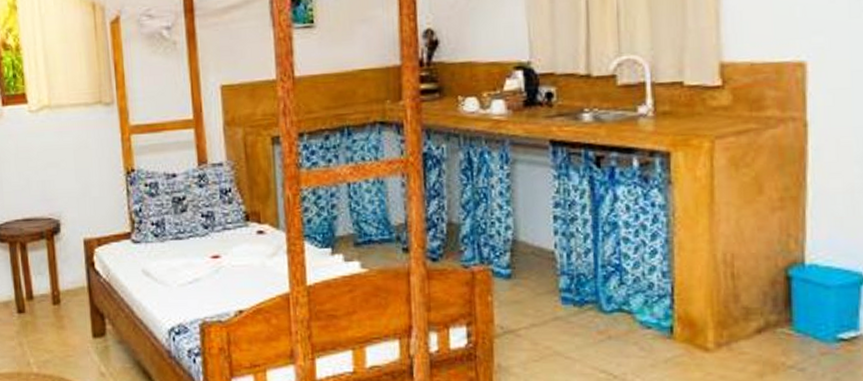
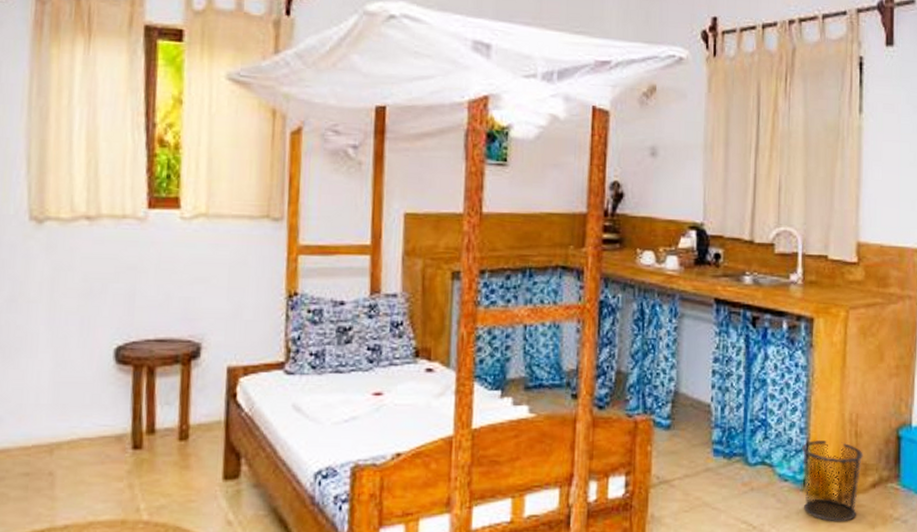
waste bin: none [666,284,743,371] -> present [802,440,863,522]

